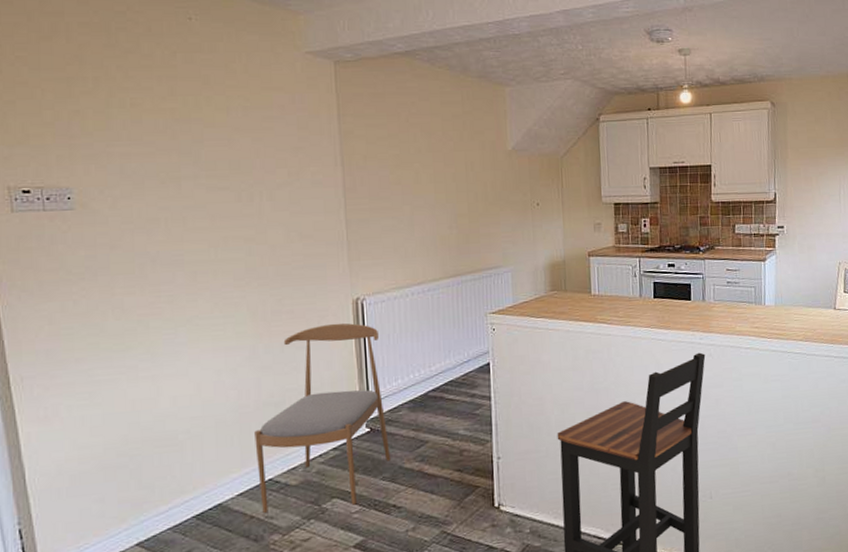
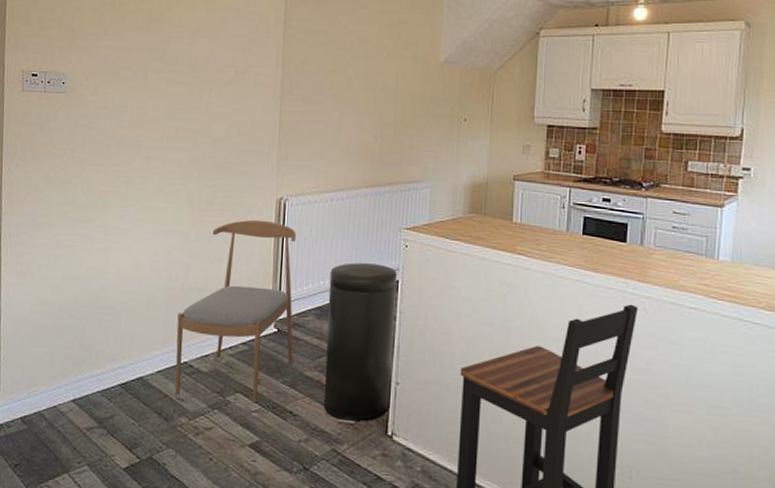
pedal bin: none [419,350,494,506] -> present [323,263,398,424]

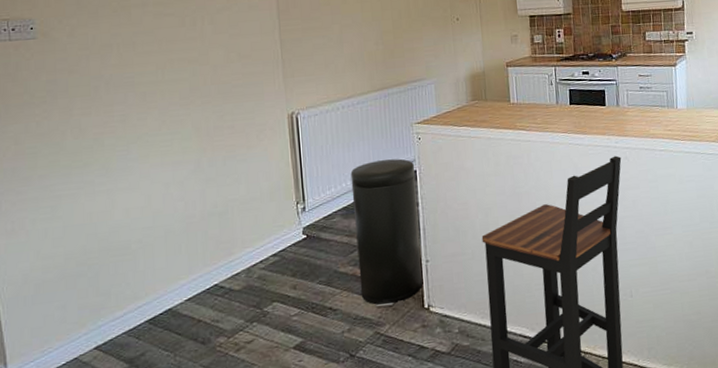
dining chair: present [175,219,297,404] -> none [200,136,326,317]

